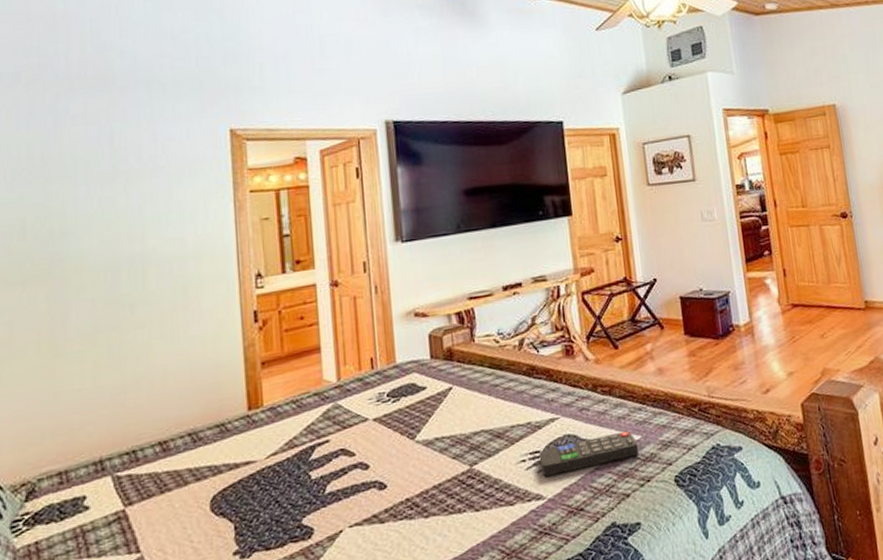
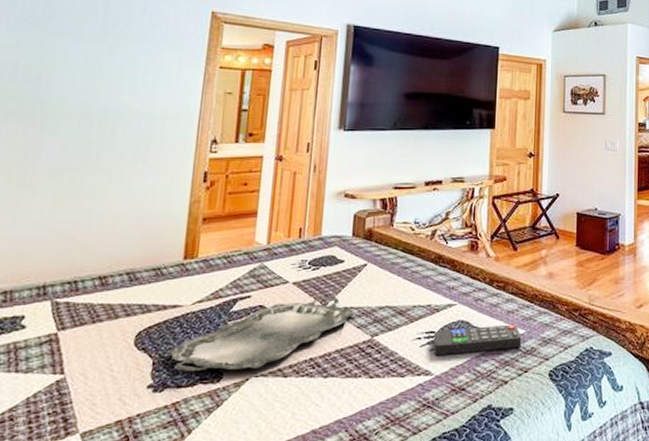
serving tray: none [249,427,447,533] -> present [167,295,354,373]

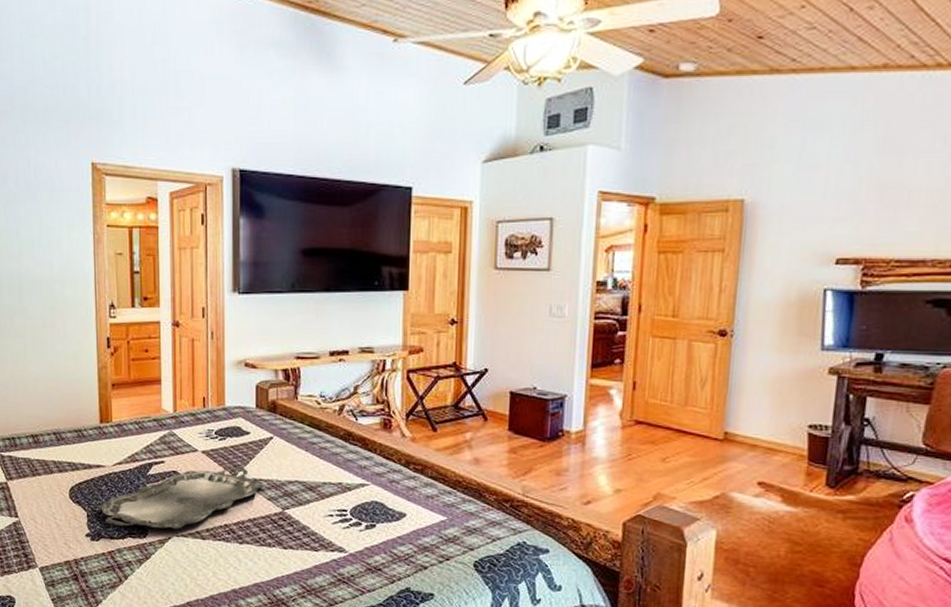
remote control: present [433,324,522,355] -> none [345,509,443,535]

